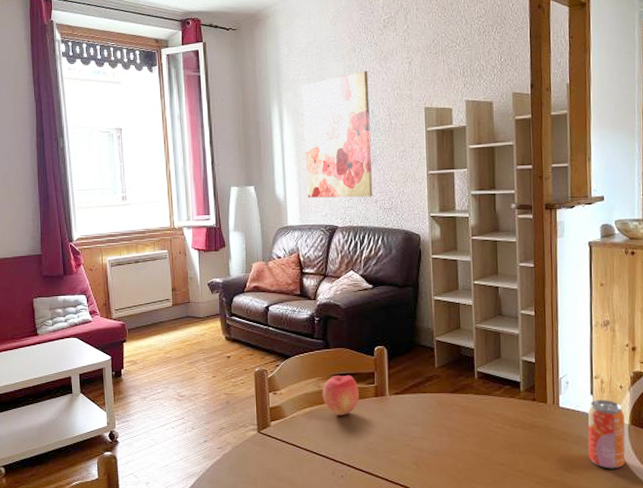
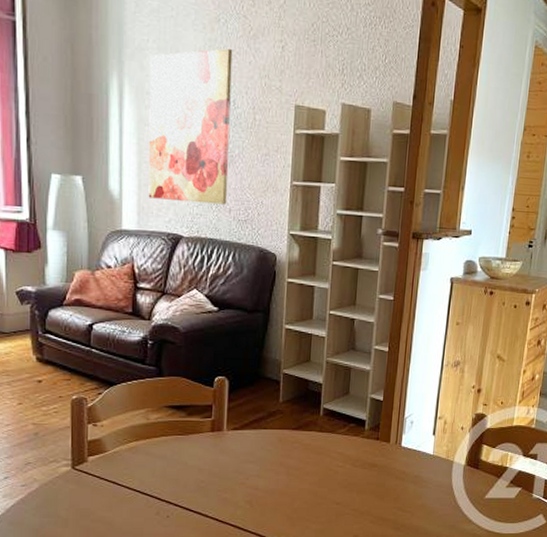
apple: present [322,374,359,416] -> none [151,406,193,452]
beverage can: present [588,400,626,469] -> none [423,440,462,508]

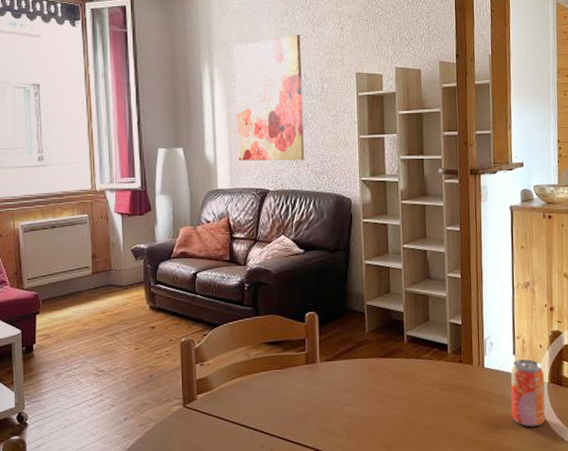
beverage can: none [423,440,462,508] -> present [511,359,545,427]

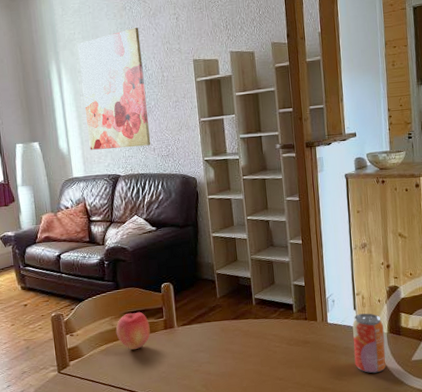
apple: none [251,342,290,386] -> present [115,311,150,350]

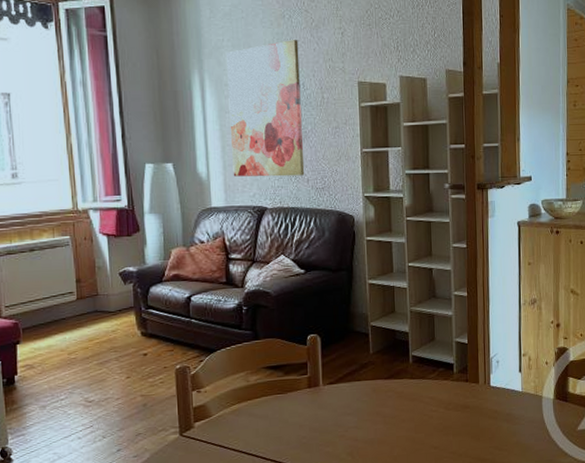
apple: present [115,311,150,350] -> none [251,366,291,411]
beverage can: present [352,313,386,373] -> none [516,376,550,443]

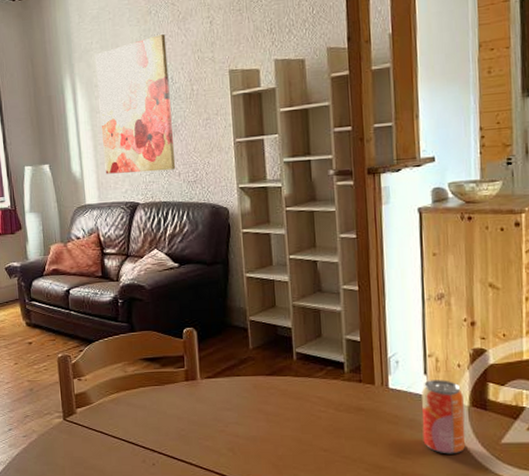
beverage can: none [516,376,550,443] -> present [421,380,466,454]

